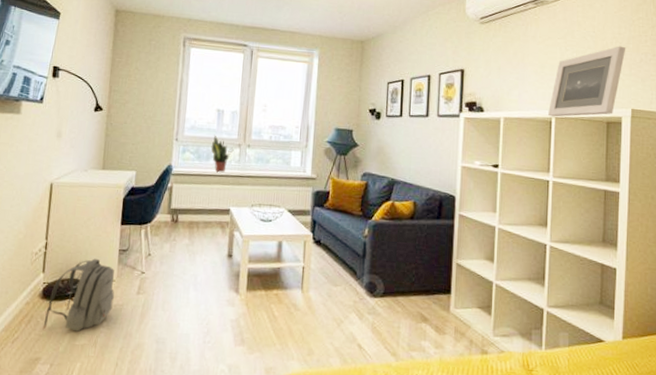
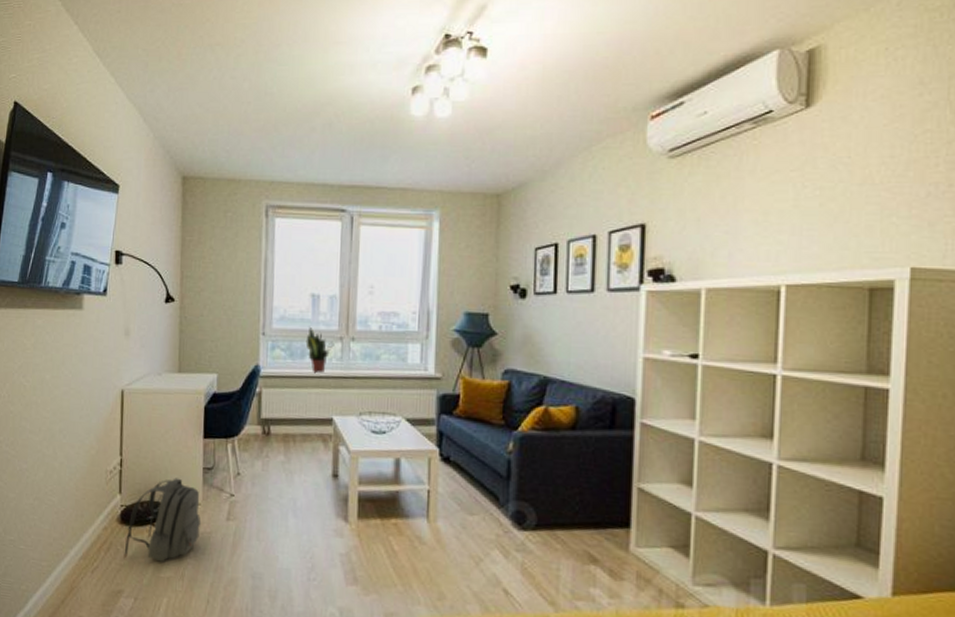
picture frame: present [548,46,626,117] -> none [775,175,903,285]

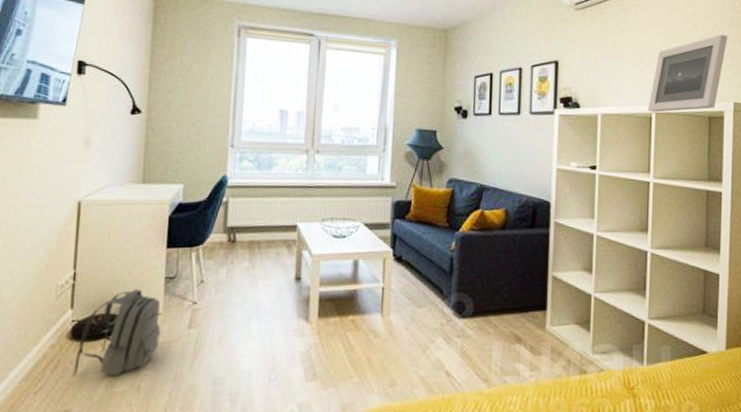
potted plant: present [305,326,335,374] -> none [273,139,300,184]
picture frame: none [775,175,903,285] -> present [648,34,728,113]

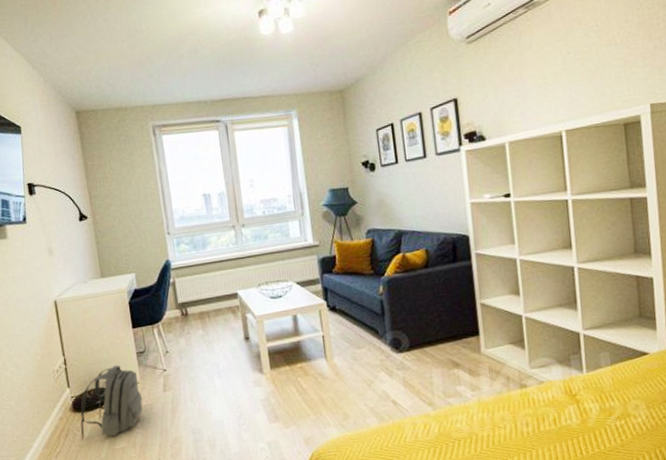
picture frame: present [648,34,728,113] -> none [557,35,637,131]

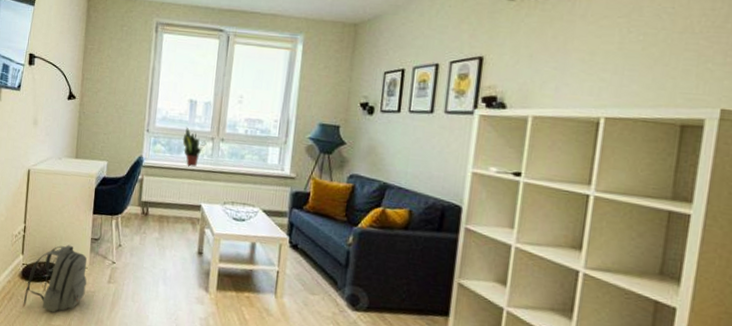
potted plant: none [204,221,229,259] -> present [182,127,207,167]

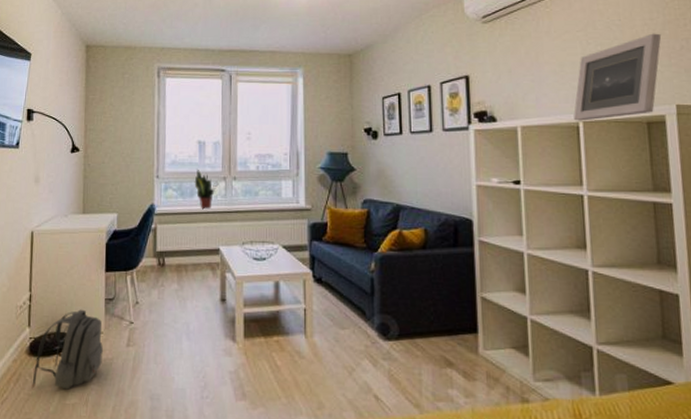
picture frame: none [595,25,722,117] -> present [574,33,662,121]

